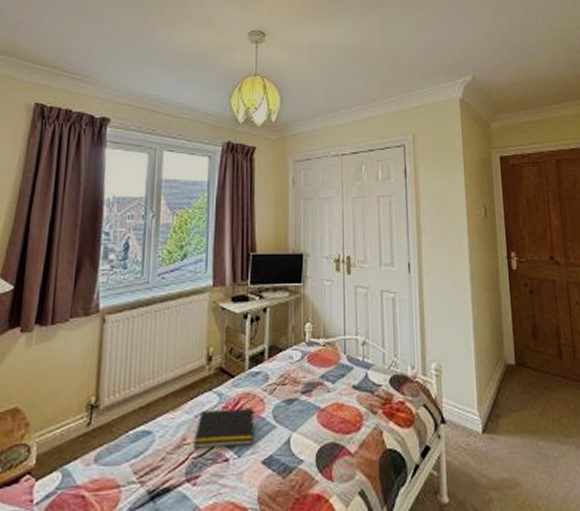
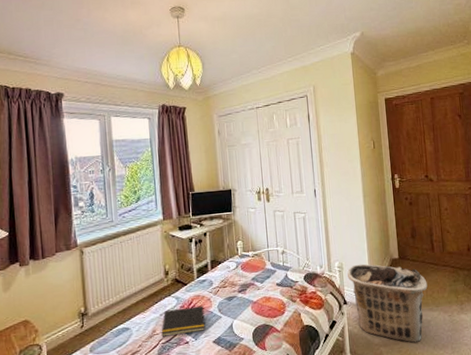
clothes hamper: none [447,368,554,488] -> present [347,264,428,343]

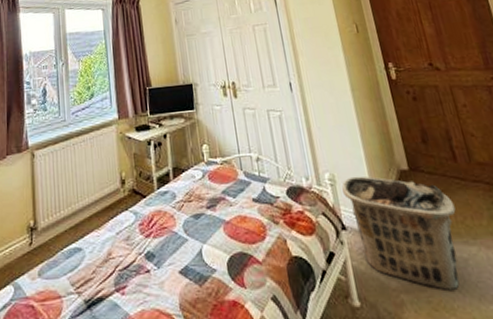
notepad: present [161,306,206,337] -> none [118,224,169,262]

